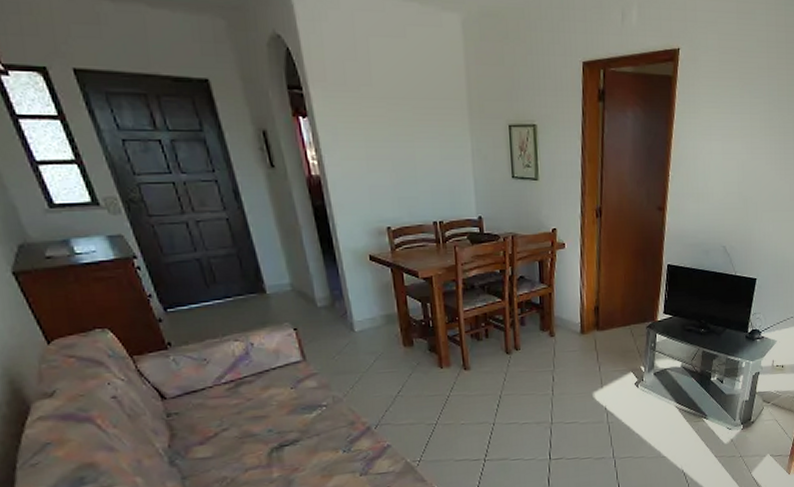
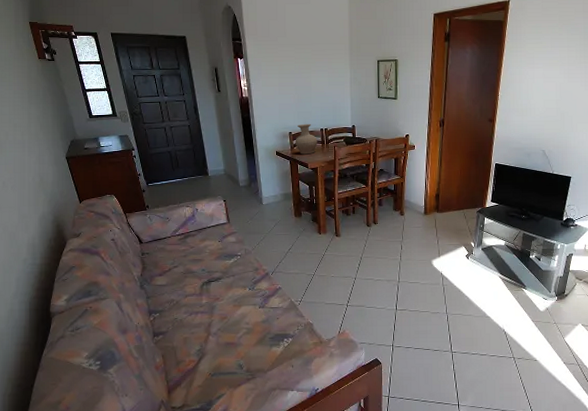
vase: none [396,214,430,259] -> present [295,123,317,155]

